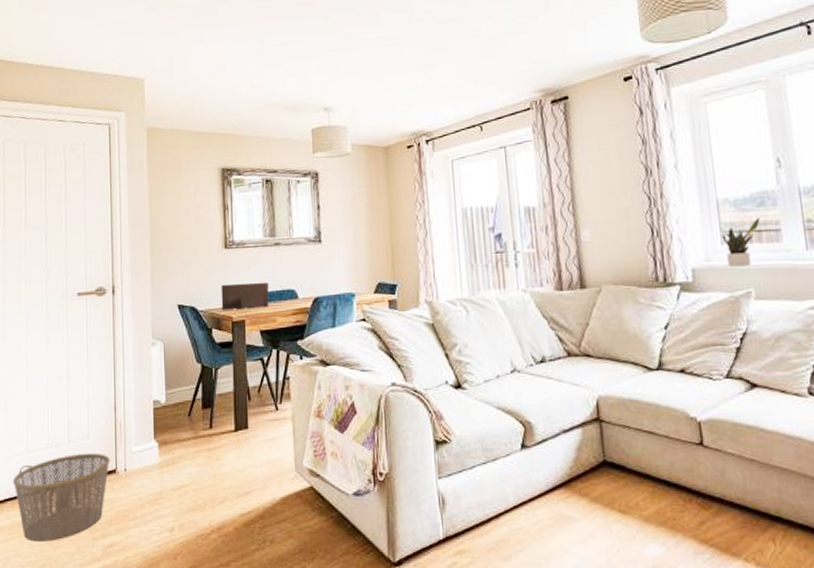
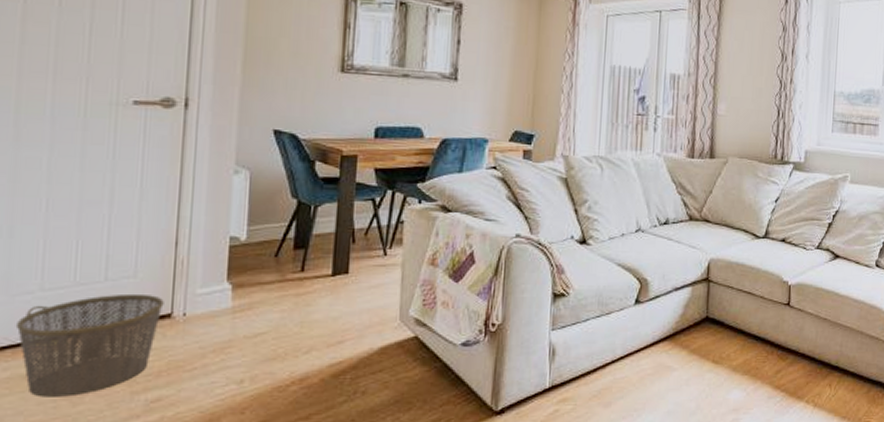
laptop: present [221,282,269,309] -> none [330,112,390,143]
potted plant: present [721,218,760,267] -> none [833,113,865,153]

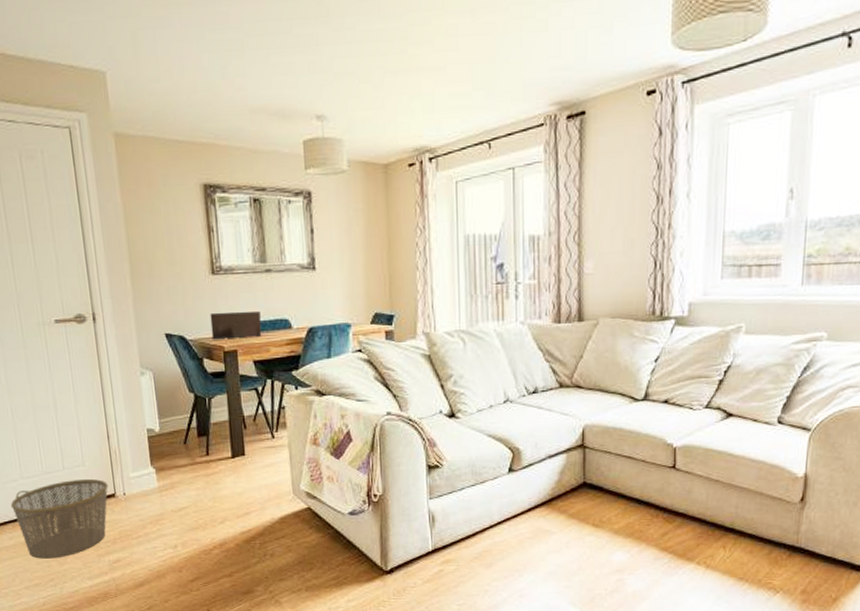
laptop: none [330,112,390,143] -> present [210,311,262,339]

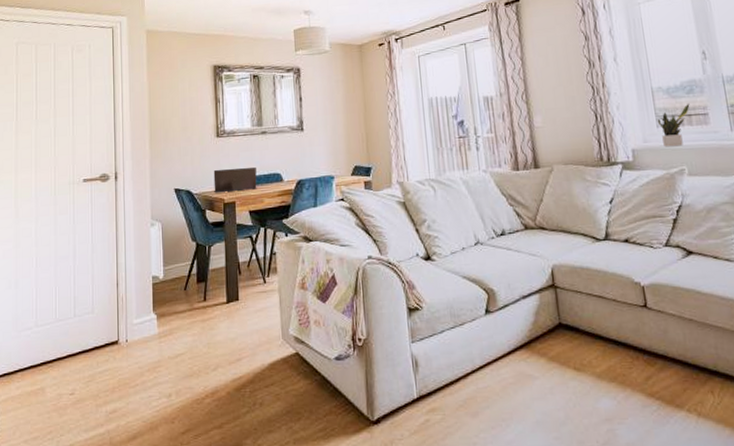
basket: present [10,478,108,559] -> none [22,325,113,410]
potted plant: none [723,252,763,302] -> present [657,104,690,147]

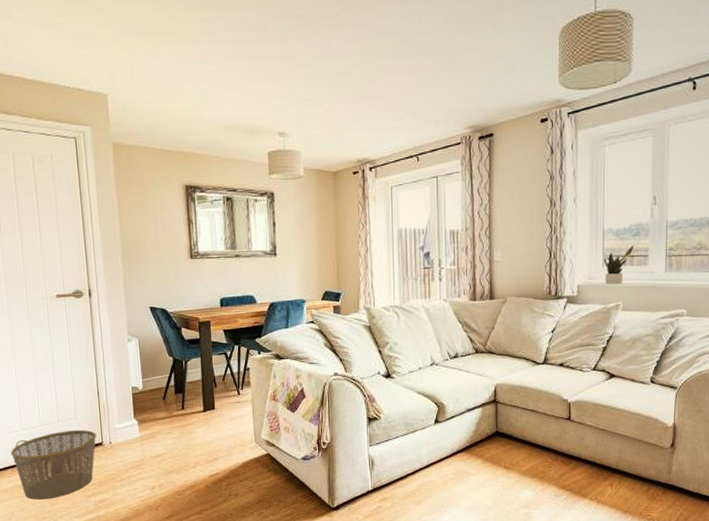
basket: none [22,325,113,410] -> present [10,429,97,500]
laptop: present [213,167,257,192] -> none [188,289,231,311]

